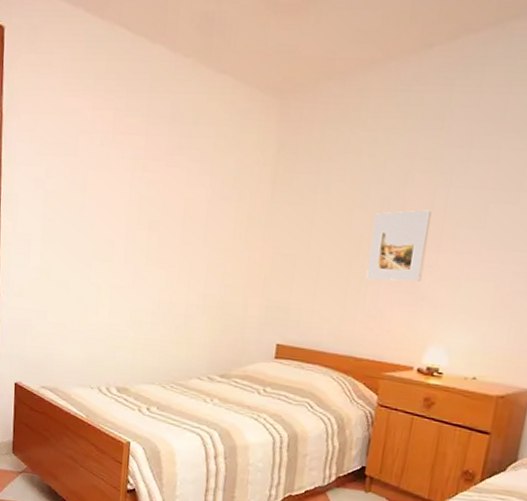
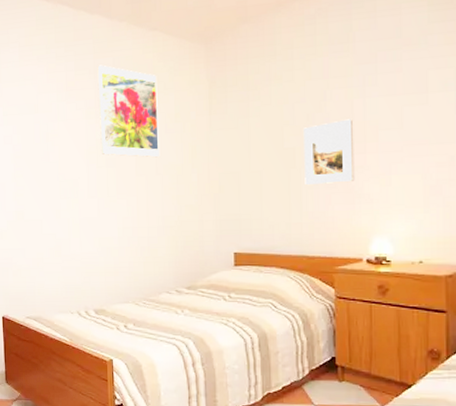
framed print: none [144,107,220,225] -> present [97,65,160,157]

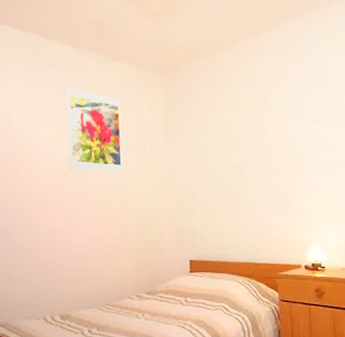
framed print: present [304,119,355,186] -> none [248,143,292,200]

